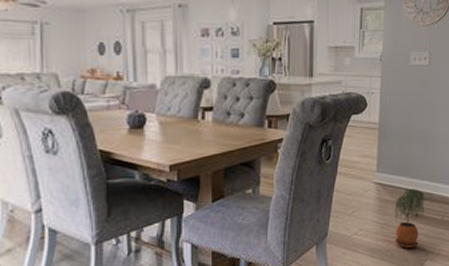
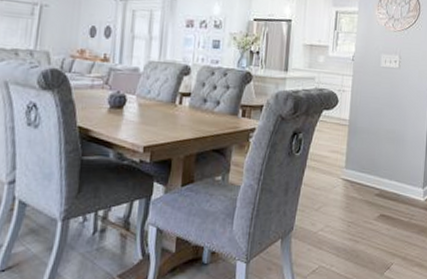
potted plant: present [394,188,425,248] -> none [361,187,393,249]

